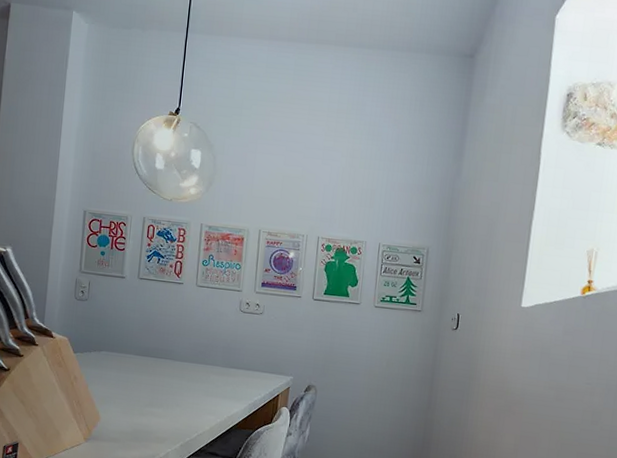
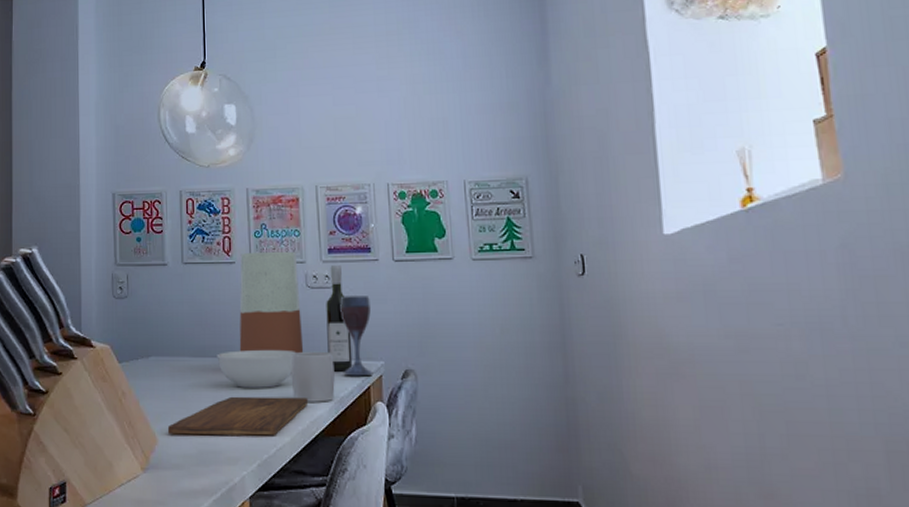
cutting board: none [110,390,229,424] -> present [168,396,309,436]
bowl: none [158,354,225,387] -> present [217,349,297,388]
vase: none [177,277,235,363] -> present [239,251,304,354]
mug: none [216,361,254,403] -> present [290,351,335,402]
bottle: none [249,296,270,381] -> present [326,264,353,372]
cup: none [259,322,290,386] -> present [340,296,373,376]

